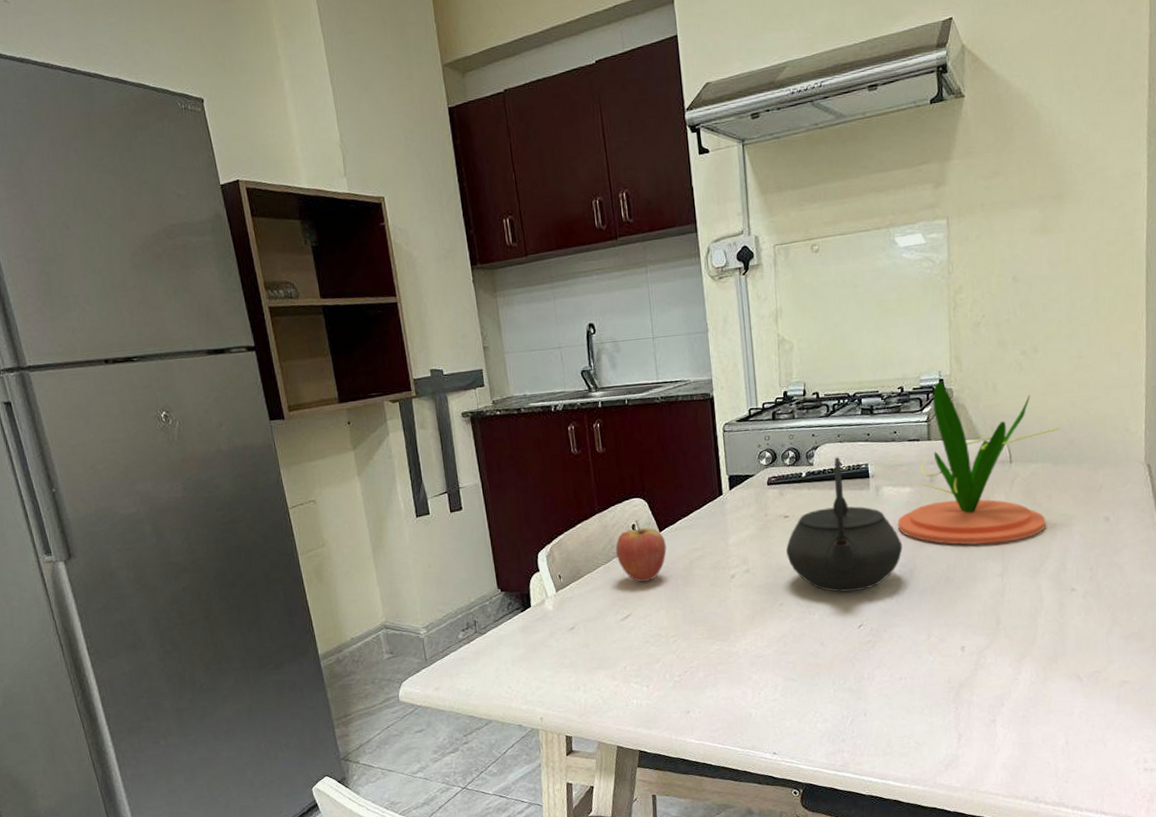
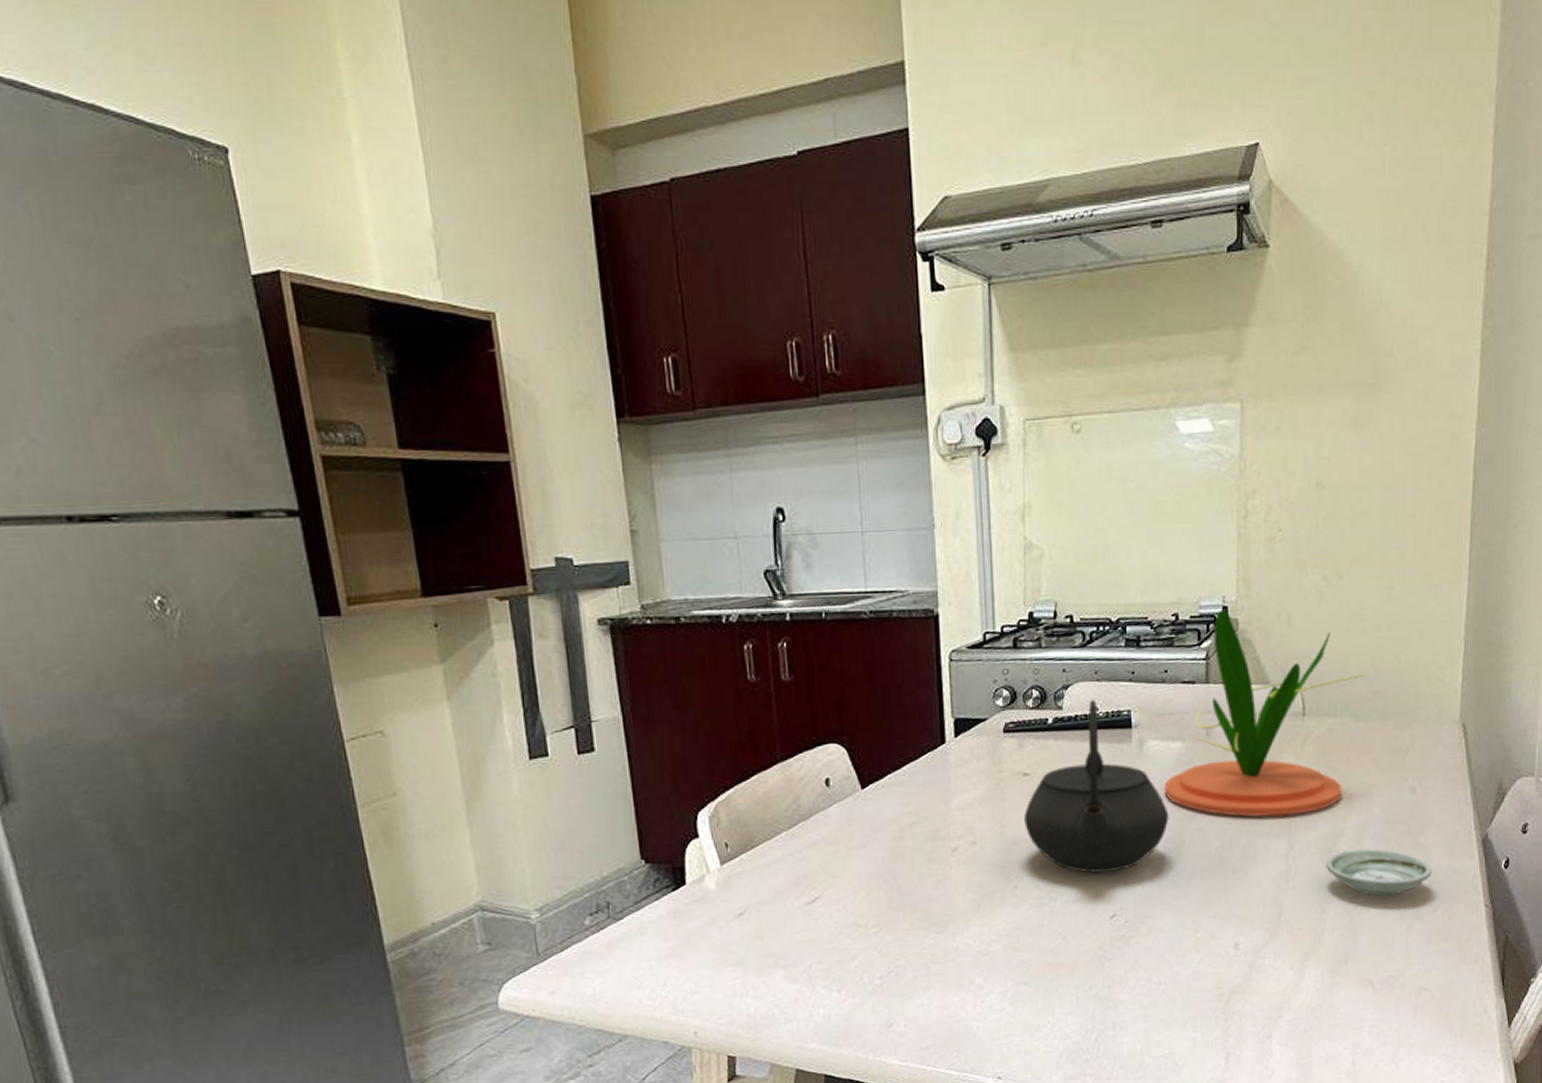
fruit: present [616,520,667,582] -> none [803,772,870,854]
saucer: none [1034,568,1128,607] -> present [1325,848,1433,897]

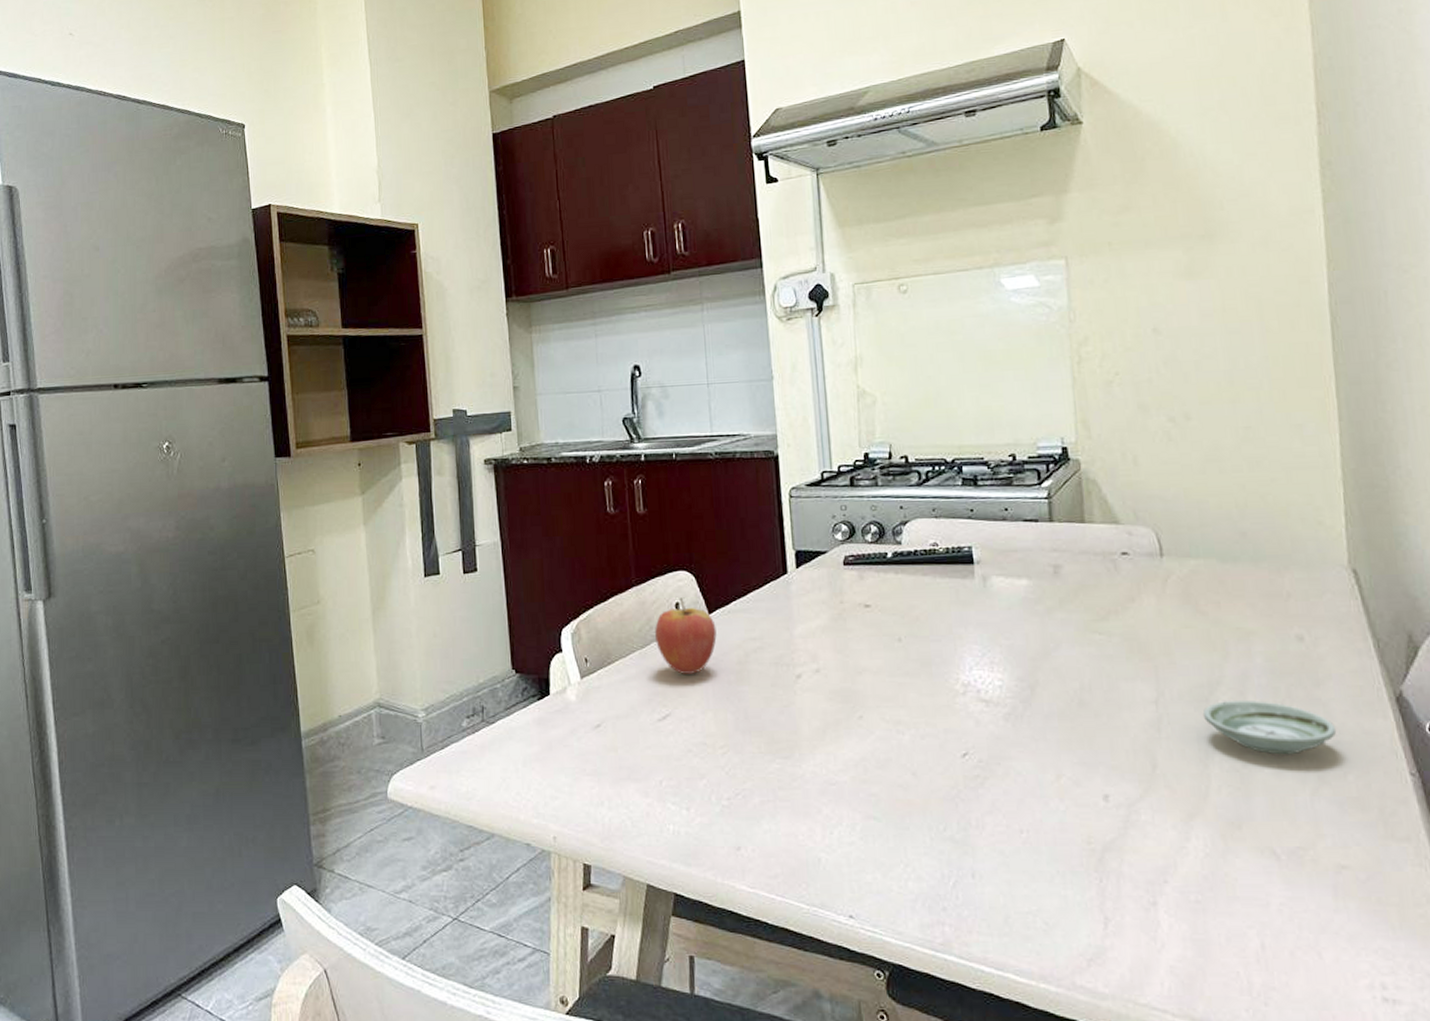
fruit: none [803,772,870,854] -> present [655,597,717,674]
kettle: present [1024,699,1169,873] -> none [867,535,1020,709]
plant: present [1164,609,1364,817] -> none [1012,450,1227,660]

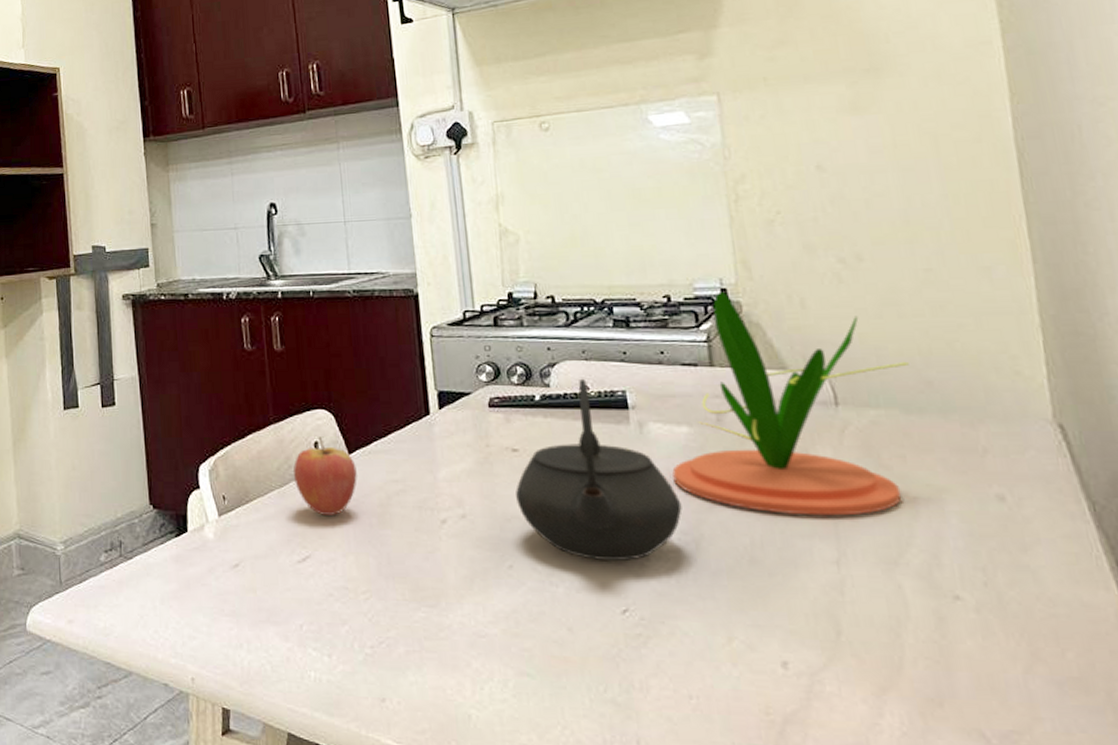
kettle: none [867,535,1020,709] -> present [516,378,682,562]
plant: none [1012,450,1227,660] -> present [672,291,909,516]
saucer: present [1202,701,1337,755] -> none [891,564,1050,627]

